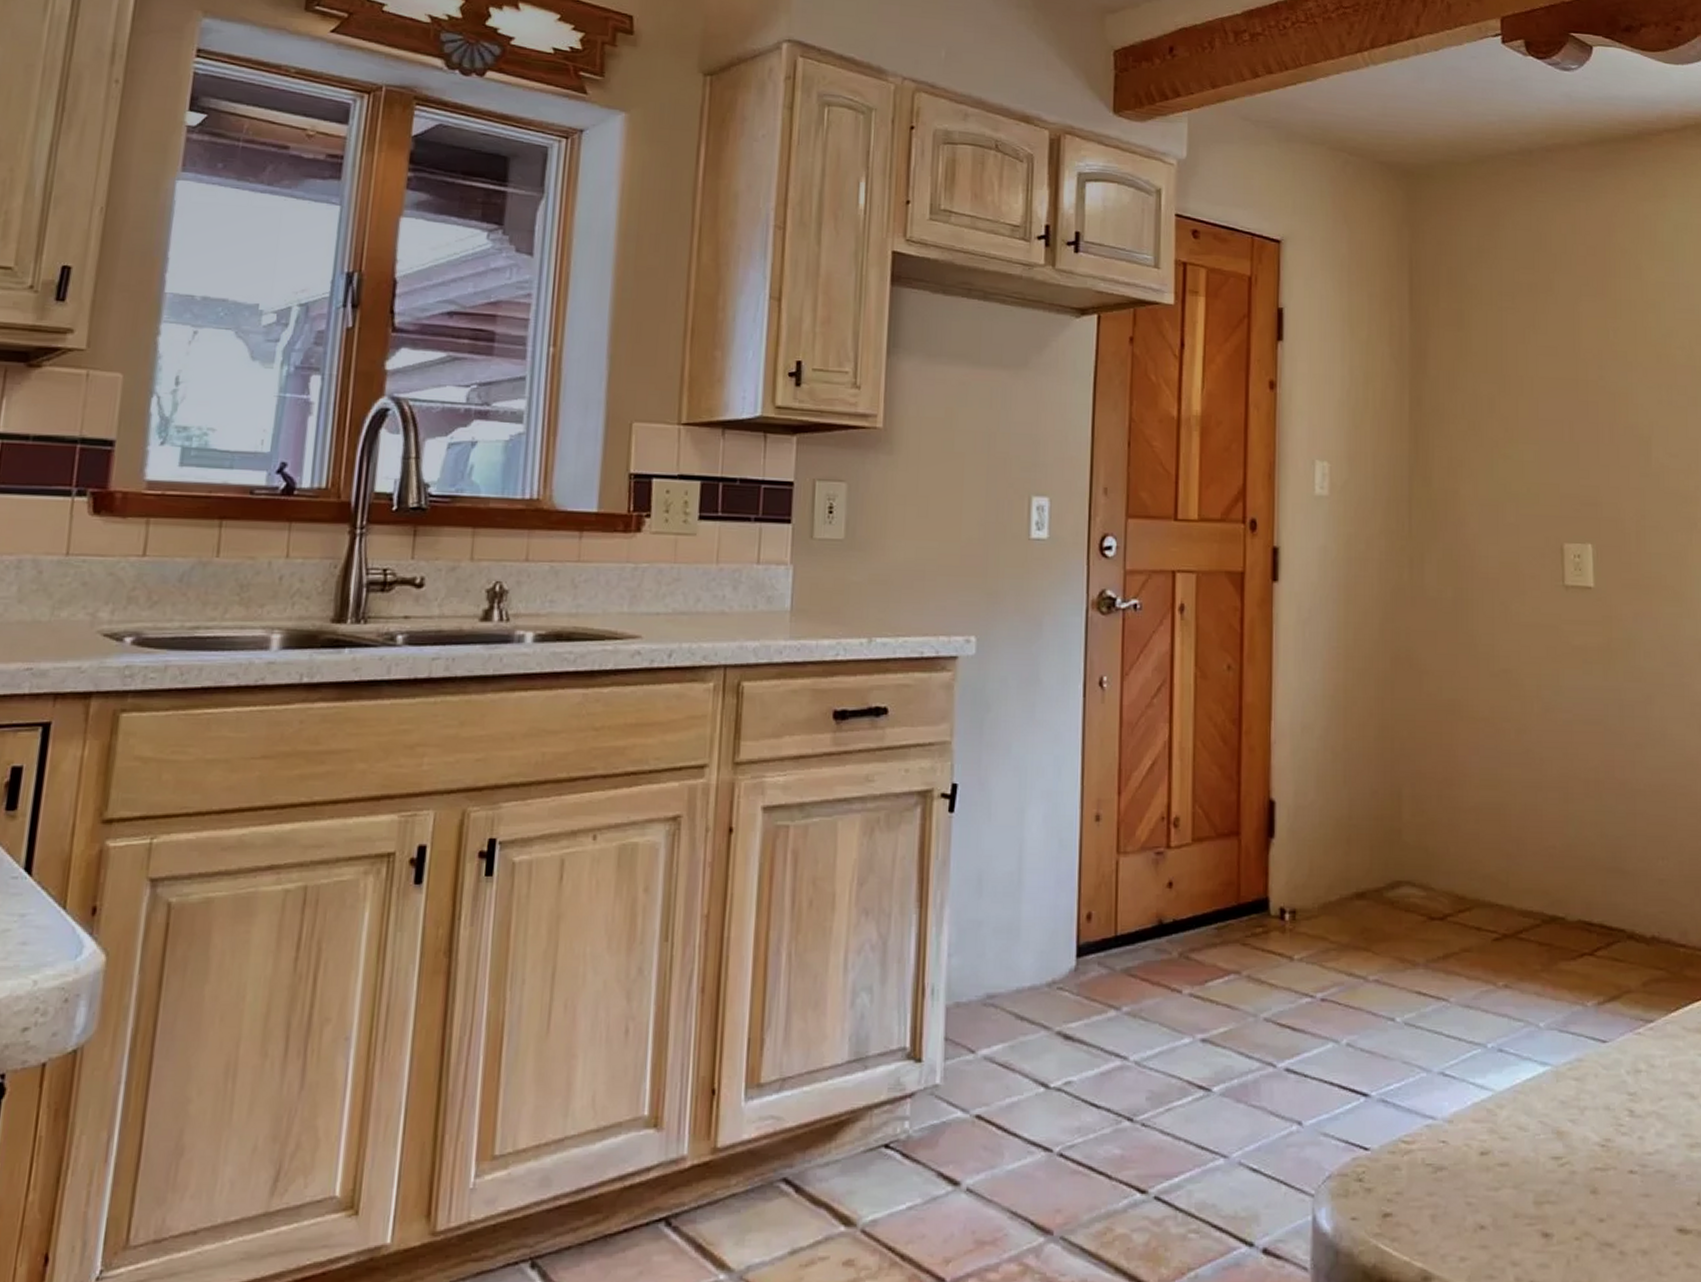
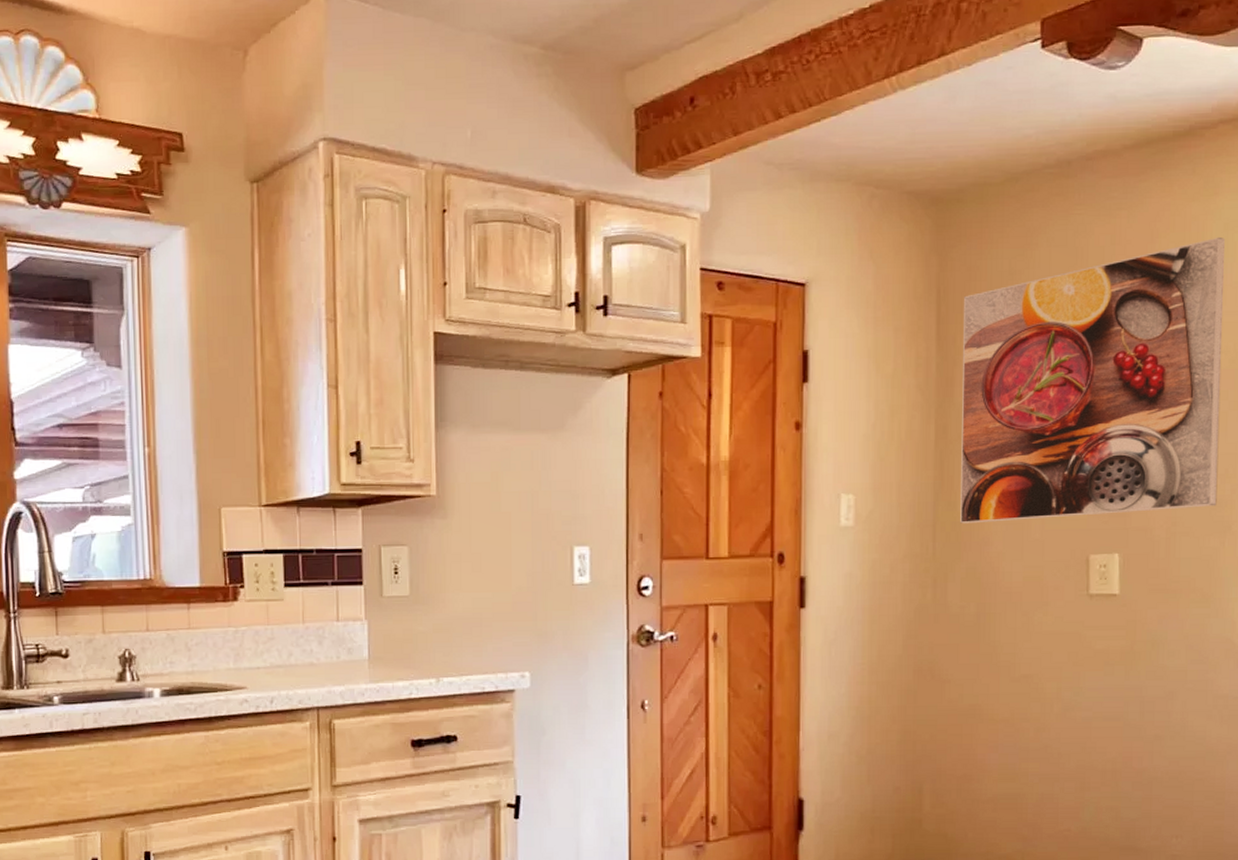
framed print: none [1434,236,1682,502] -> present [960,236,1225,524]

